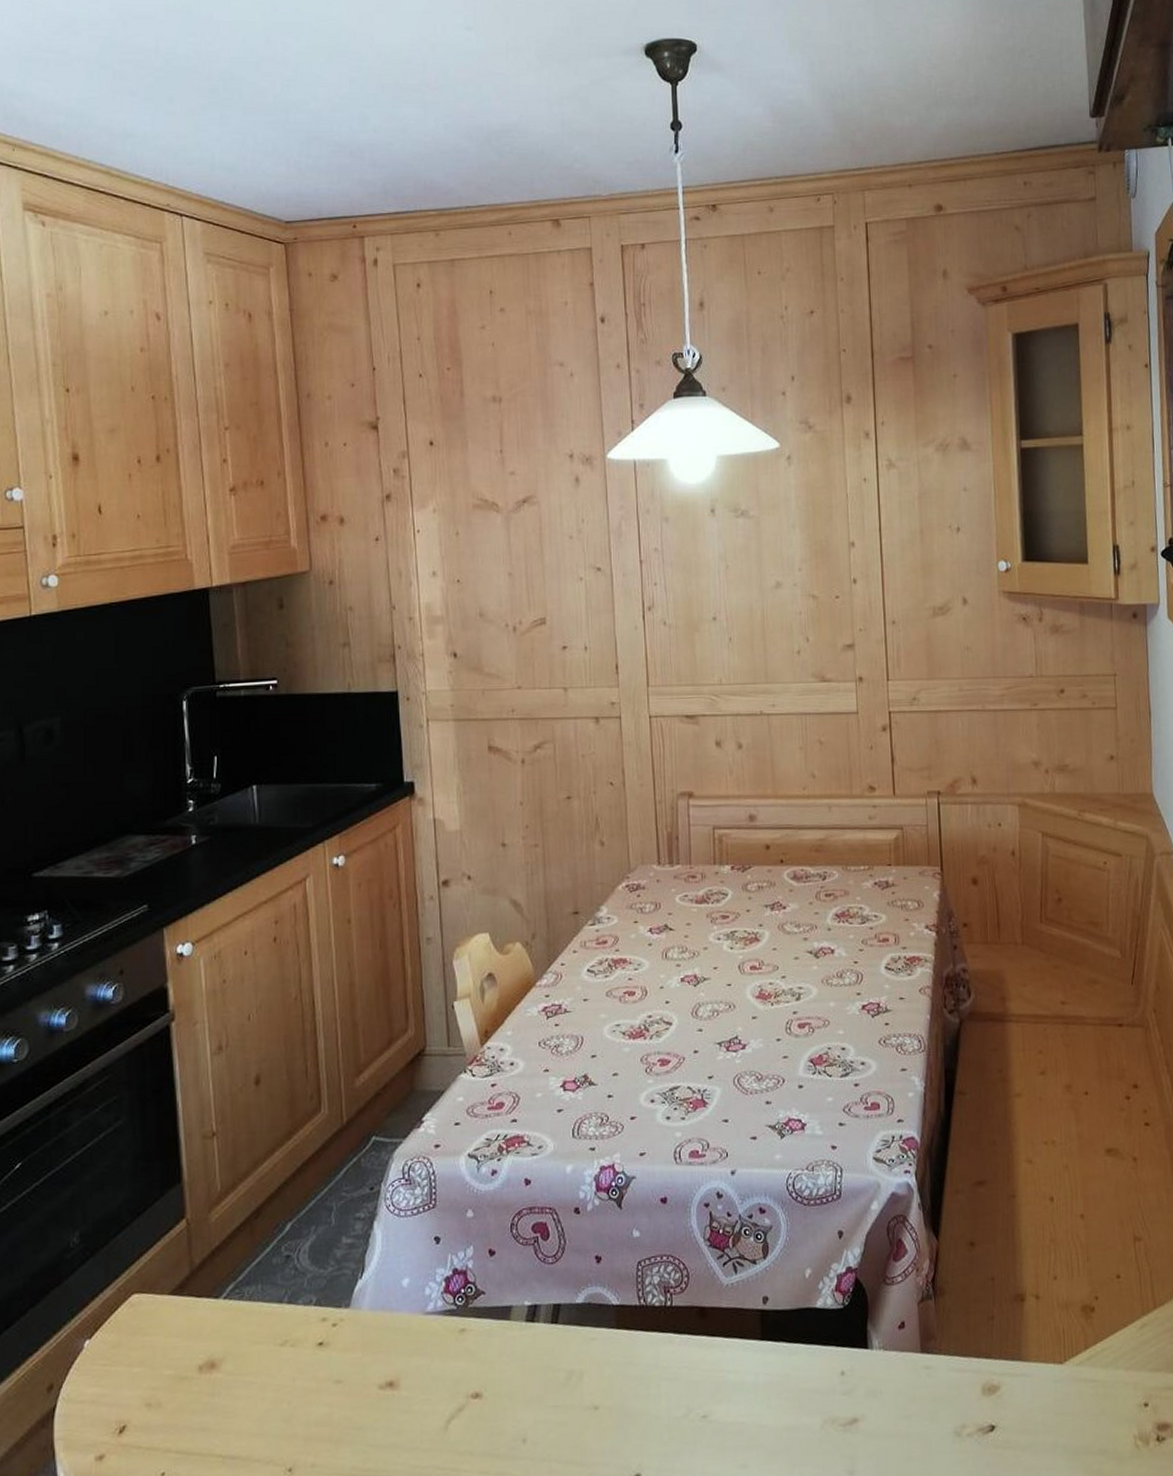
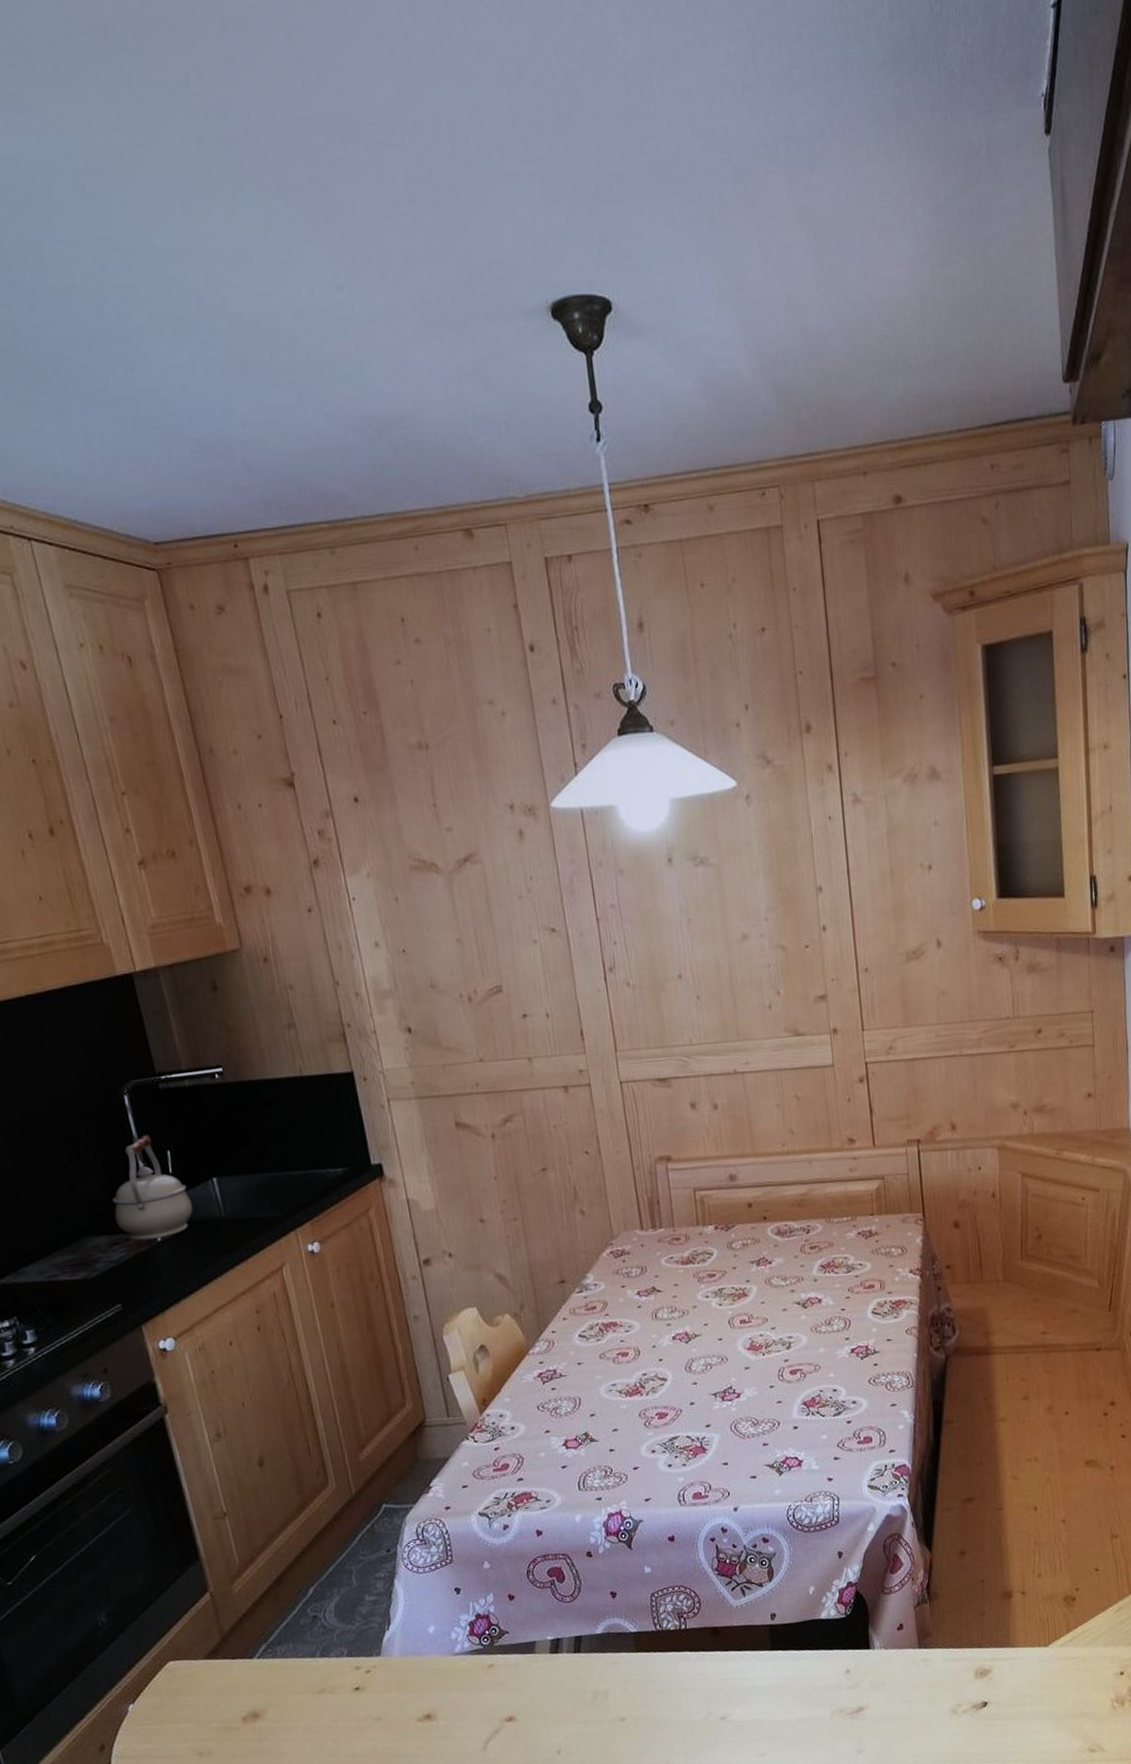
kettle: none [155,740,230,843] -> present [112,1134,193,1242]

